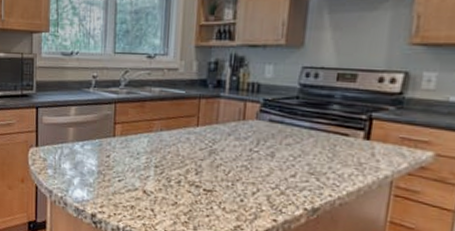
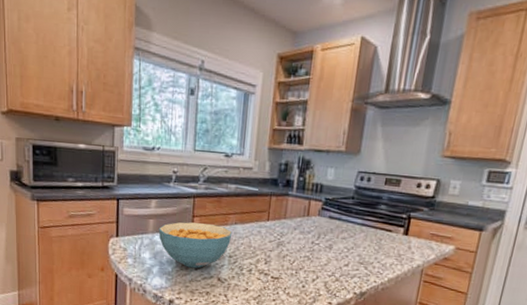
cereal bowl: none [78,129,158,180] -> present [158,222,233,269]

